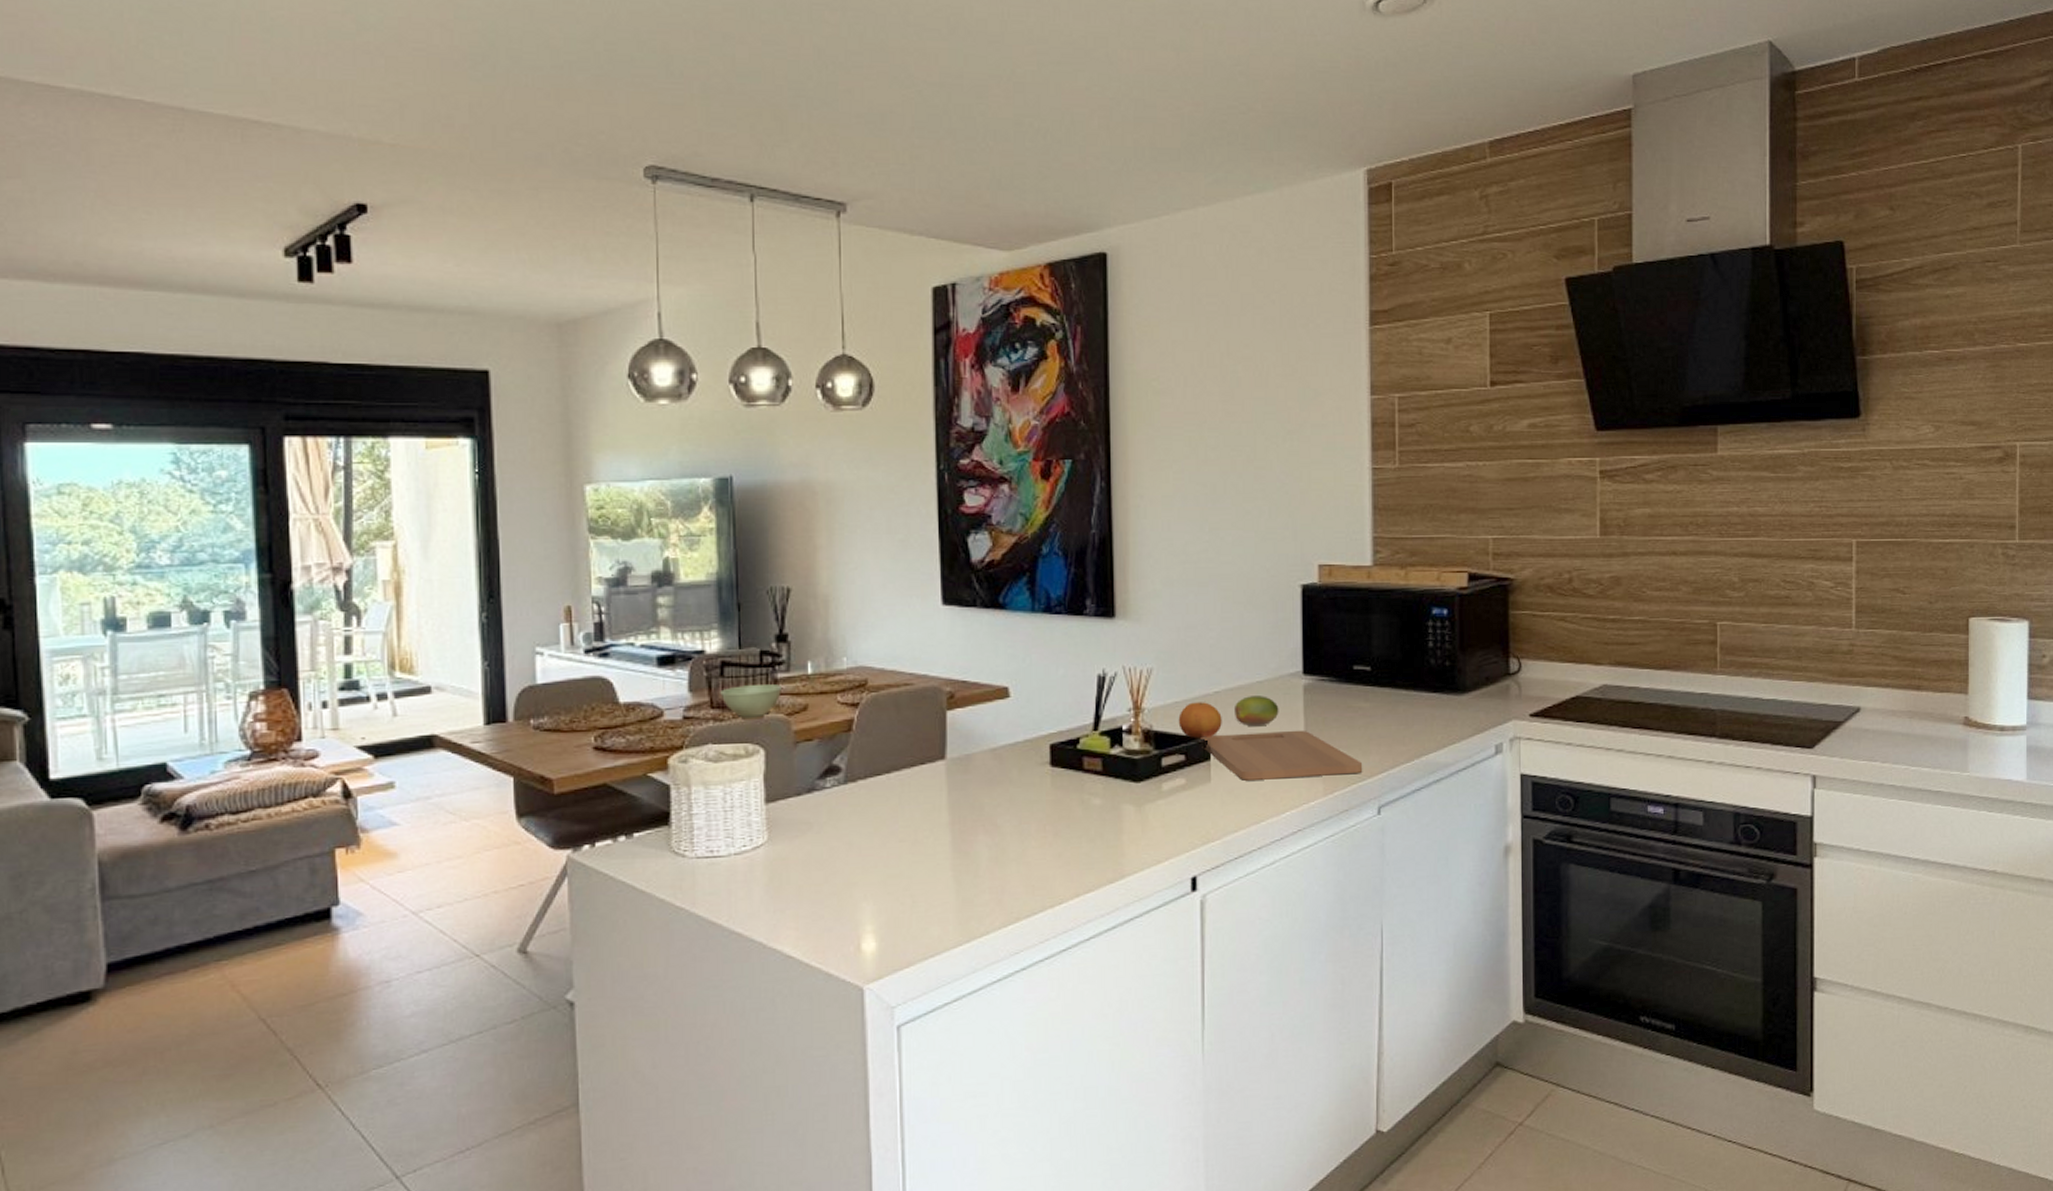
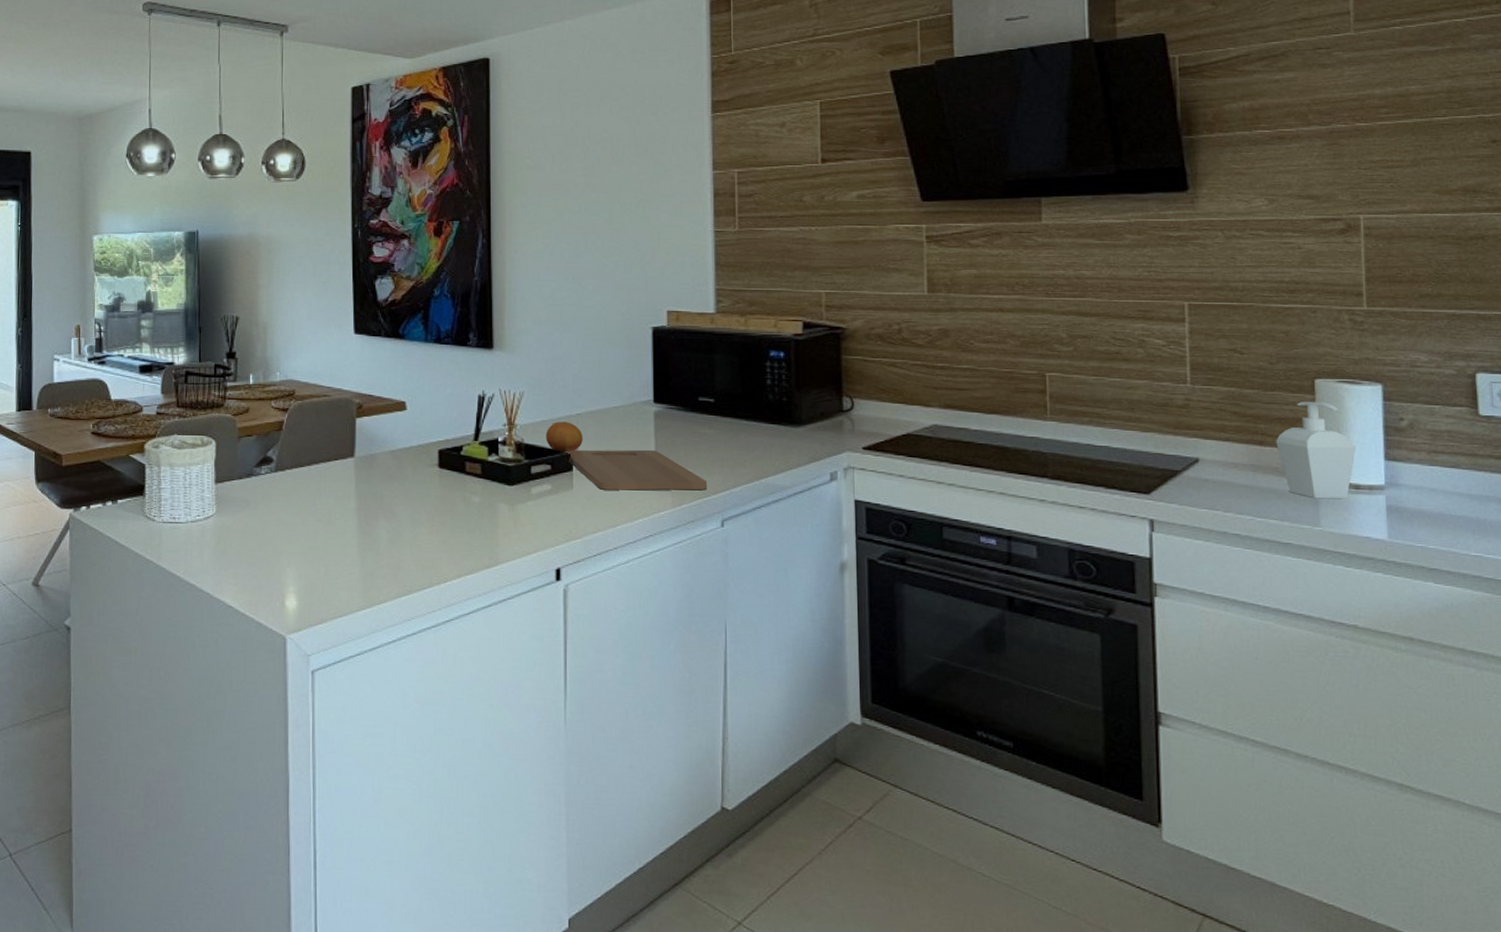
bowl: present [720,684,781,722] -> none [184,391,230,419]
fruit: present [1235,694,1279,727] -> none [594,418,633,445]
soap bottle: none [1932,641,2002,744] -> present [1276,401,1356,500]

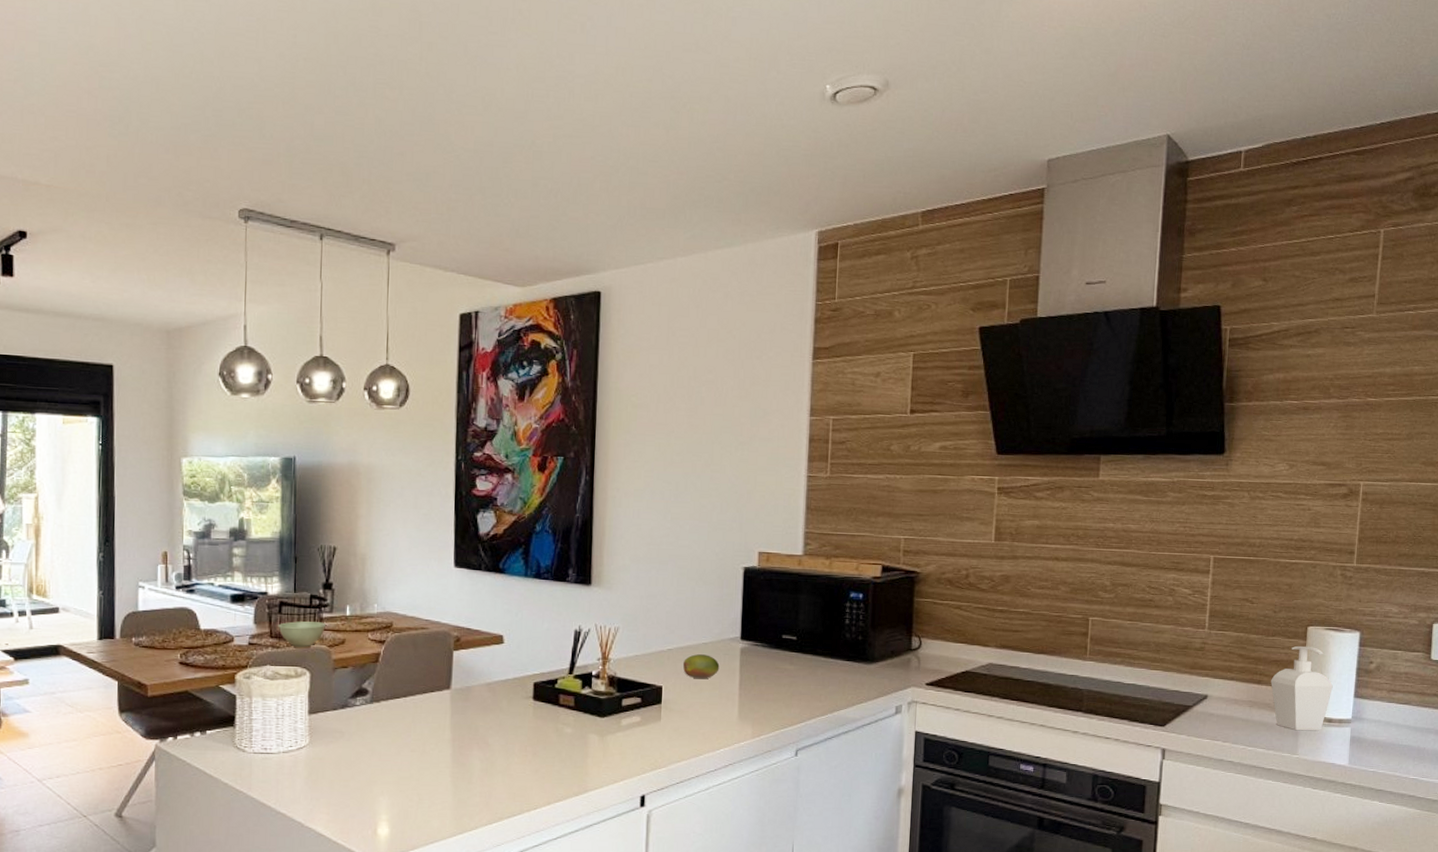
bowl: none [184,391,230,419] -> present [278,621,325,650]
fruit: present [545,421,583,453] -> none [637,656,673,686]
cutting board: present [564,449,708,491] -> none [654,683,785,723]
fruit: none [594,418,633,445] -> present [683,653,720,679]

